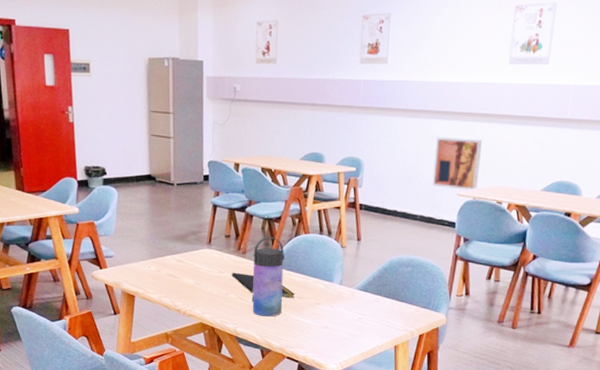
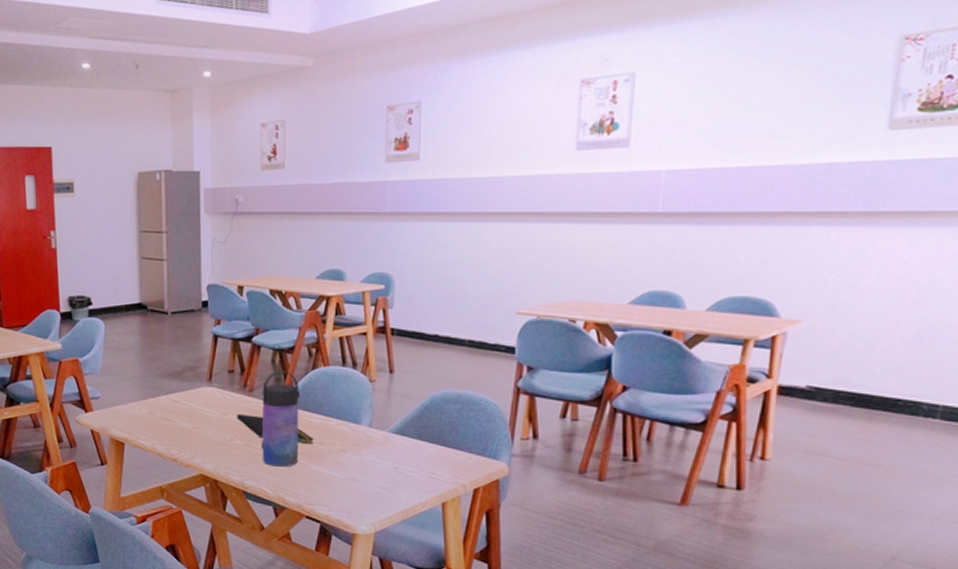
wall art: present [432,137,482,192] -> none [482,243,545,308]

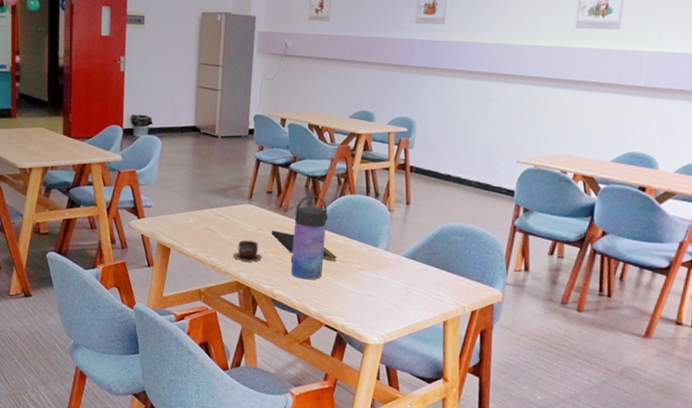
cup: none [195,427,228,452] -> present [232,240,262,262]

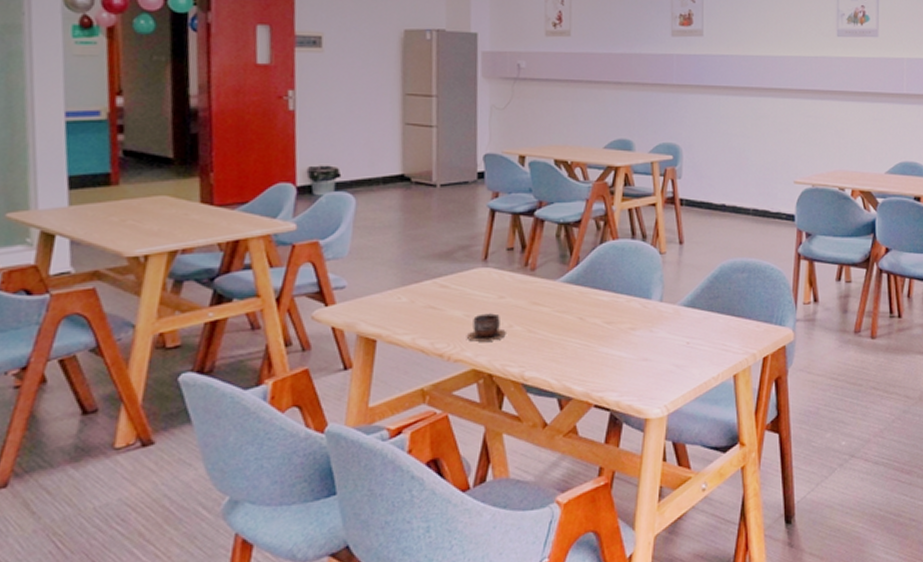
notepad: present [271,230,337,263] -> none [516,296,602,335]
water bottle: present [290,194,329,280] -> none [544,245,588,353]

